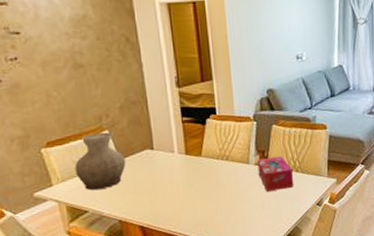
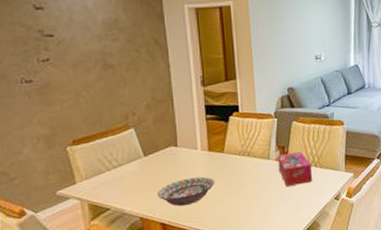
vase: present [74,132,126,190] -> none [99,130,150,188]
decorative bowl: none [134,180,194,210] -> present [157,176,215,207]

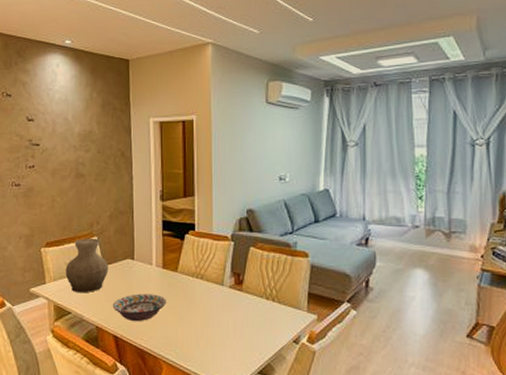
vase: none [99,130,150,188] -> present [65,239,109,292]
tissue box: present [277,151,313,186] -> none [232,281,270,319]

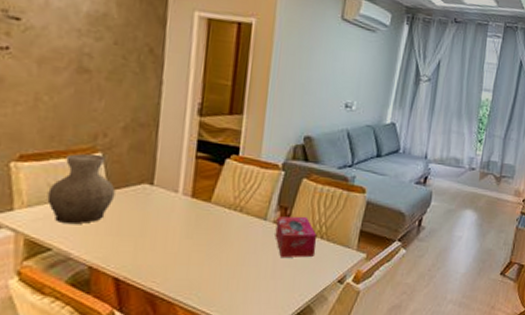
decorative bowl: present [112,293,167,322] -> none [115,226,193,261]
tissue box: none [232,281,270,319] -> present [275,216,316,258]

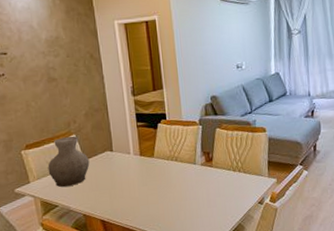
tissue box: present [275,216,316,258] -> none [203,157,237,190]

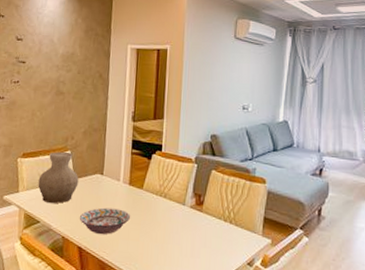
decorative bowl: none [96,179,147,206] -> present [79,207,131,235]

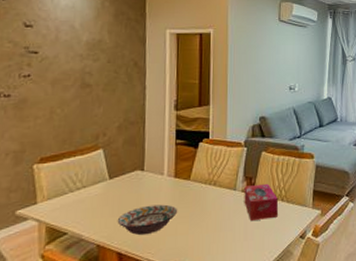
vase: present [38,152,79,203] -> none [62,151,115,210]
tissue box: none [192,202,227,240] -> present [244,183,279,220]

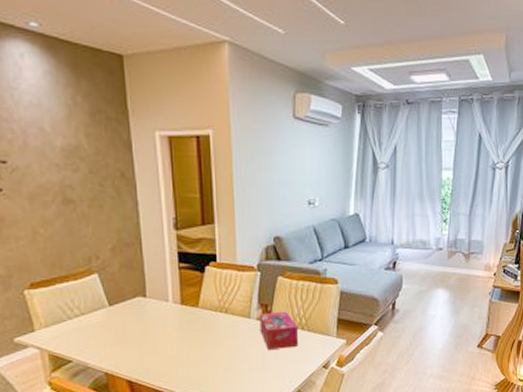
decorative bowl: present [117,204,178,236] -> none [123,332,188,364]

